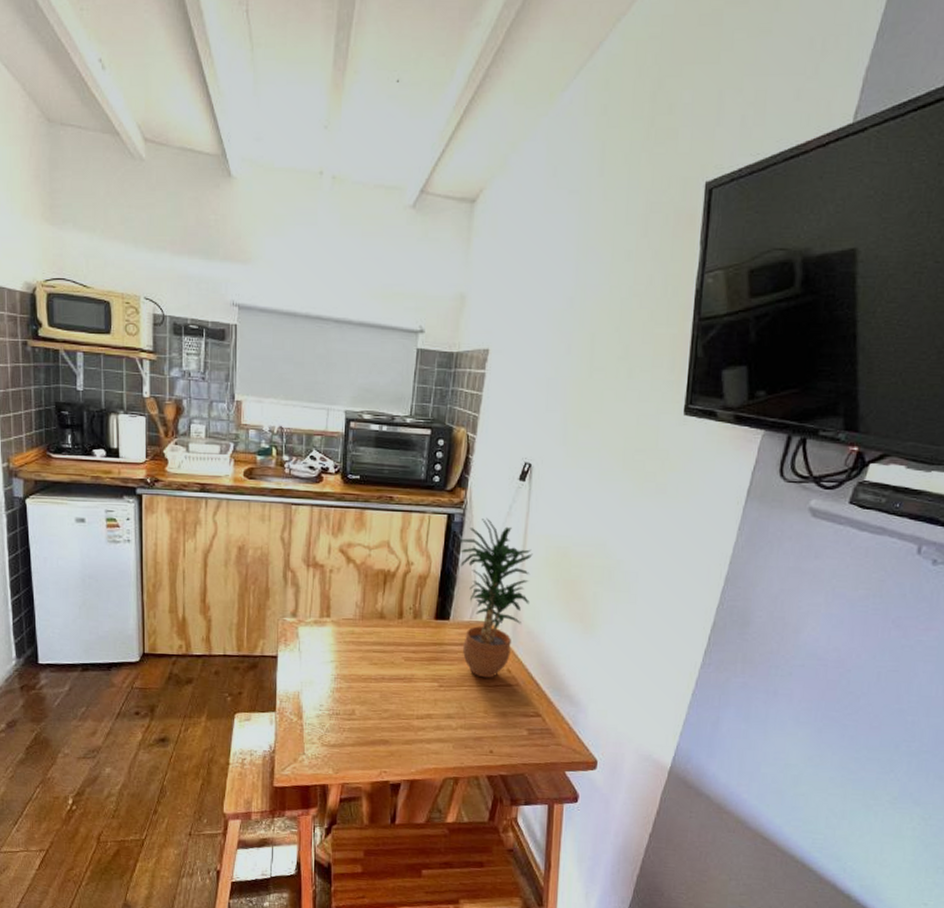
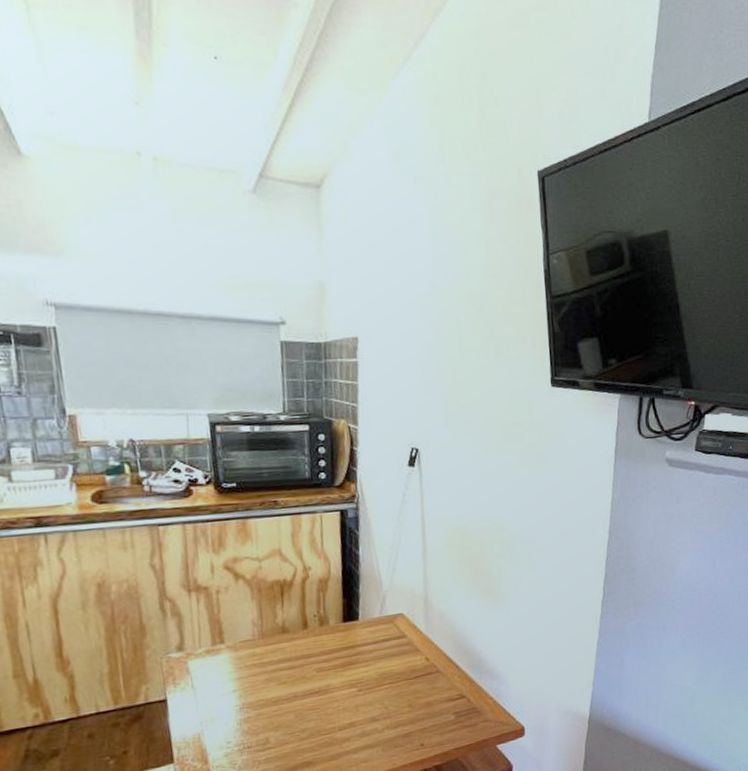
potted plant: present [459,517,533,678] -> none [357,508,437,672]

